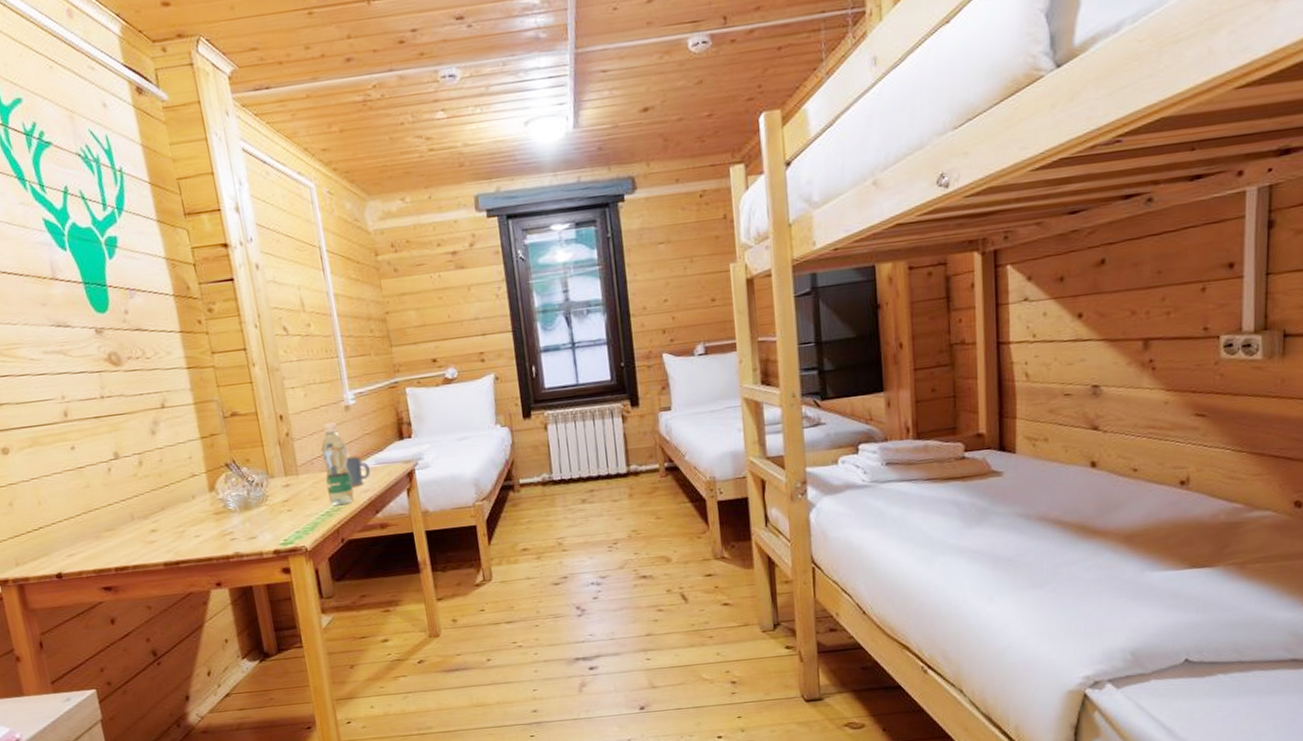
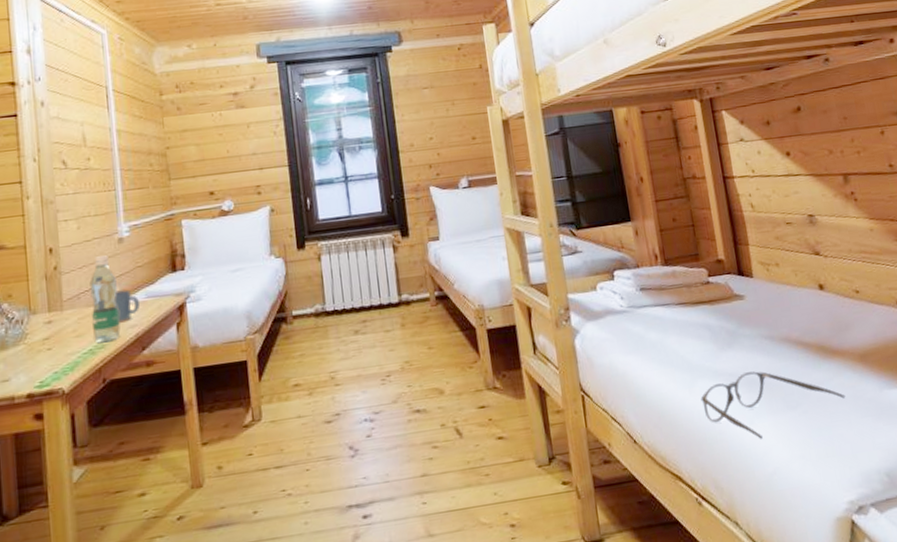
eyeglasses: none [939,549,1100,615] -> present [700,371,846,439]

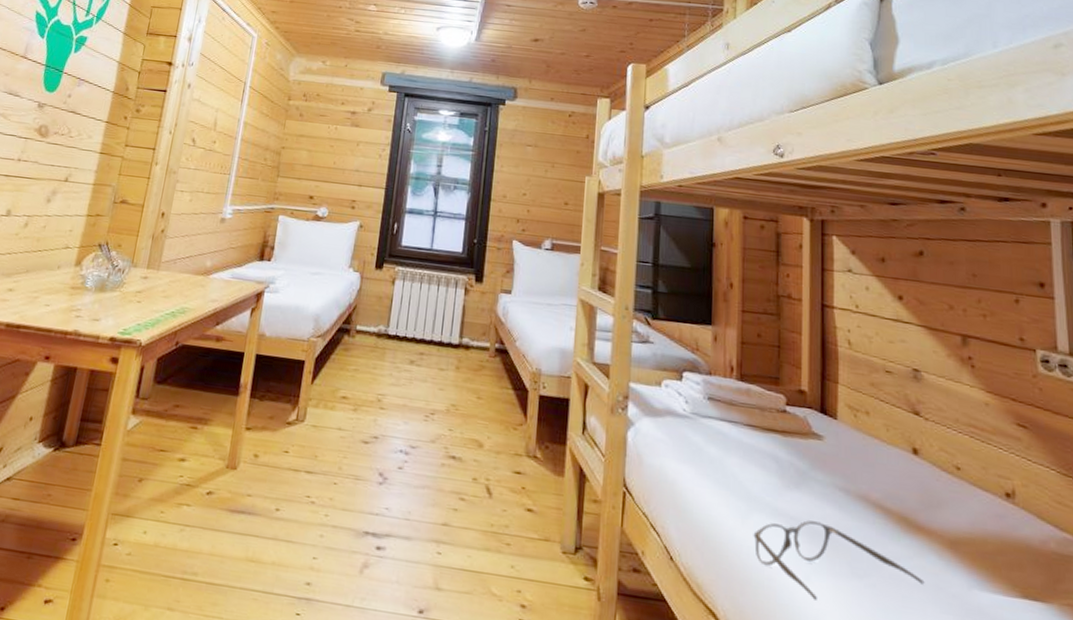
bottle: present [89,255,121,343] -> none [178,229,211,310]
mug: present [114,289,140,323] -> none [202,265,225,295]

